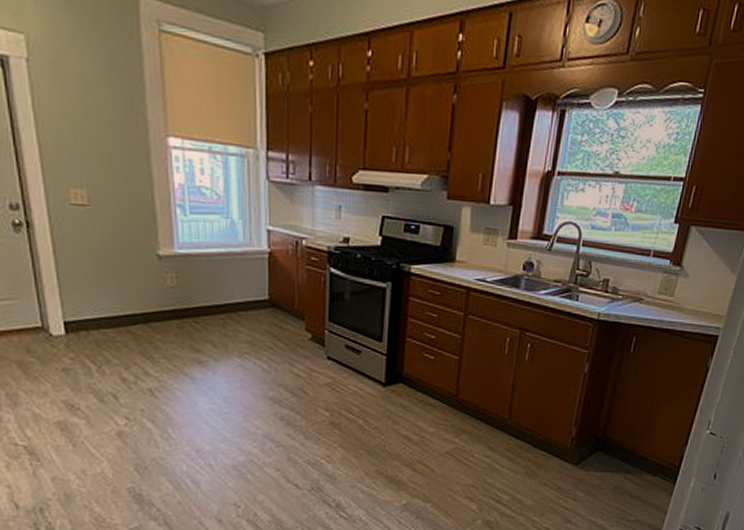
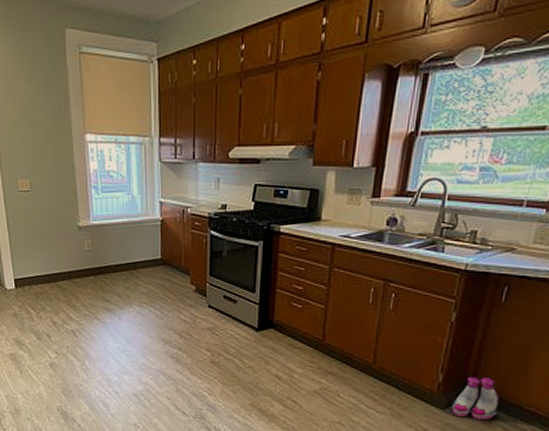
boots: none [584,430,628,474] -> present [452,377,500,420]

